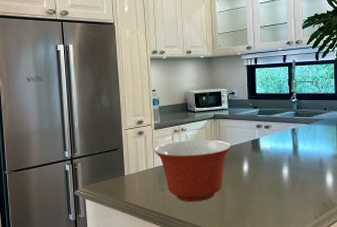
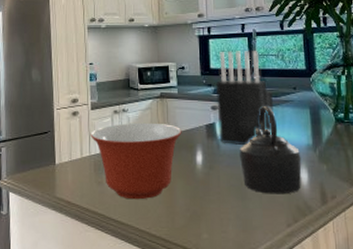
knife block: none [260,78,308,157] -> present [215,51,275,146]
kettle: none [279,124,328,194] -> present [240,106,301,195]

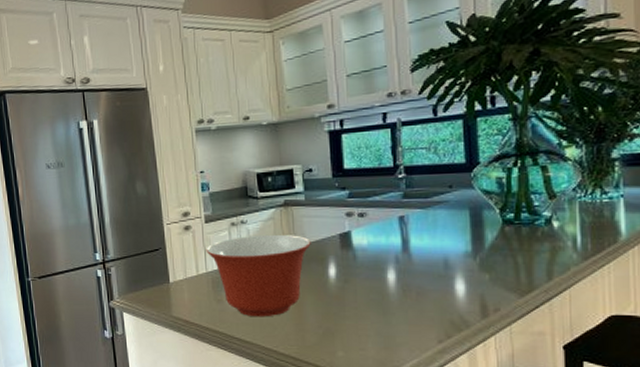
knife block: present [215,51,275,146] -> none [350,144,424,256]
kettle: present [240,106,301,195] -> none [381,209,457,308]

